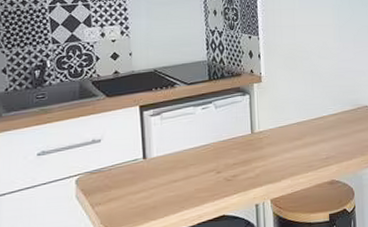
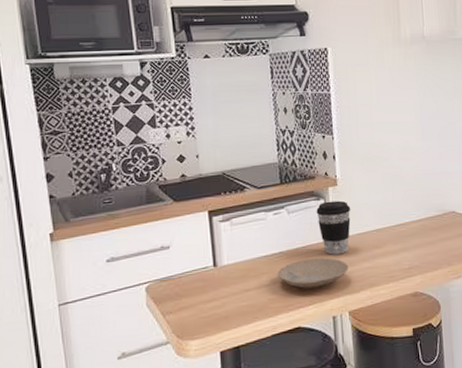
plate: none [204,149,271,179] -> present [277,258,349,288]
coffee cup: none [242,96,274,147] -> present [316,200,351,255]

